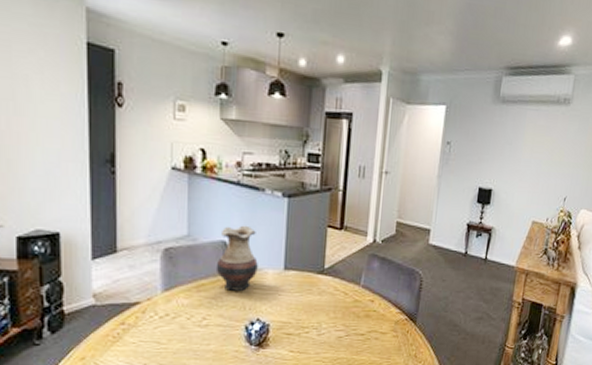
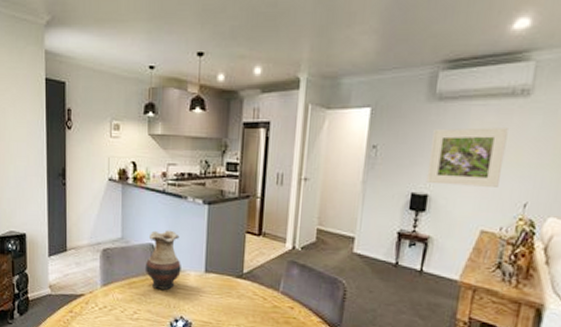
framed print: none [491,129,554,183] -> present [426,127,508,187]

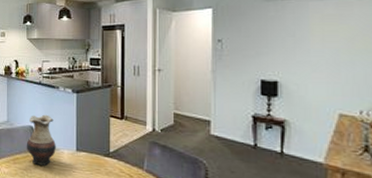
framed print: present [426,127,508,187] -> none [273,19,352,73]

